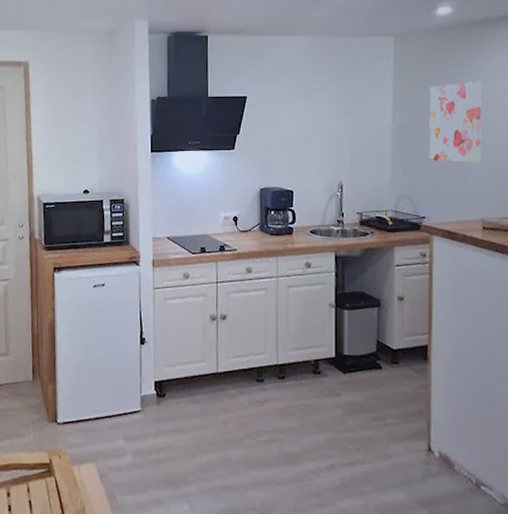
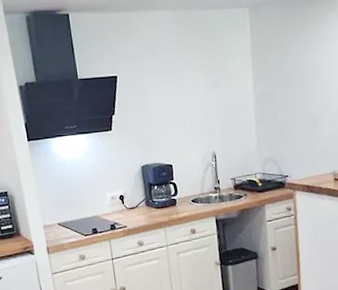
wall art: present [429,81,482,163] -> none [283,47,330,125]

